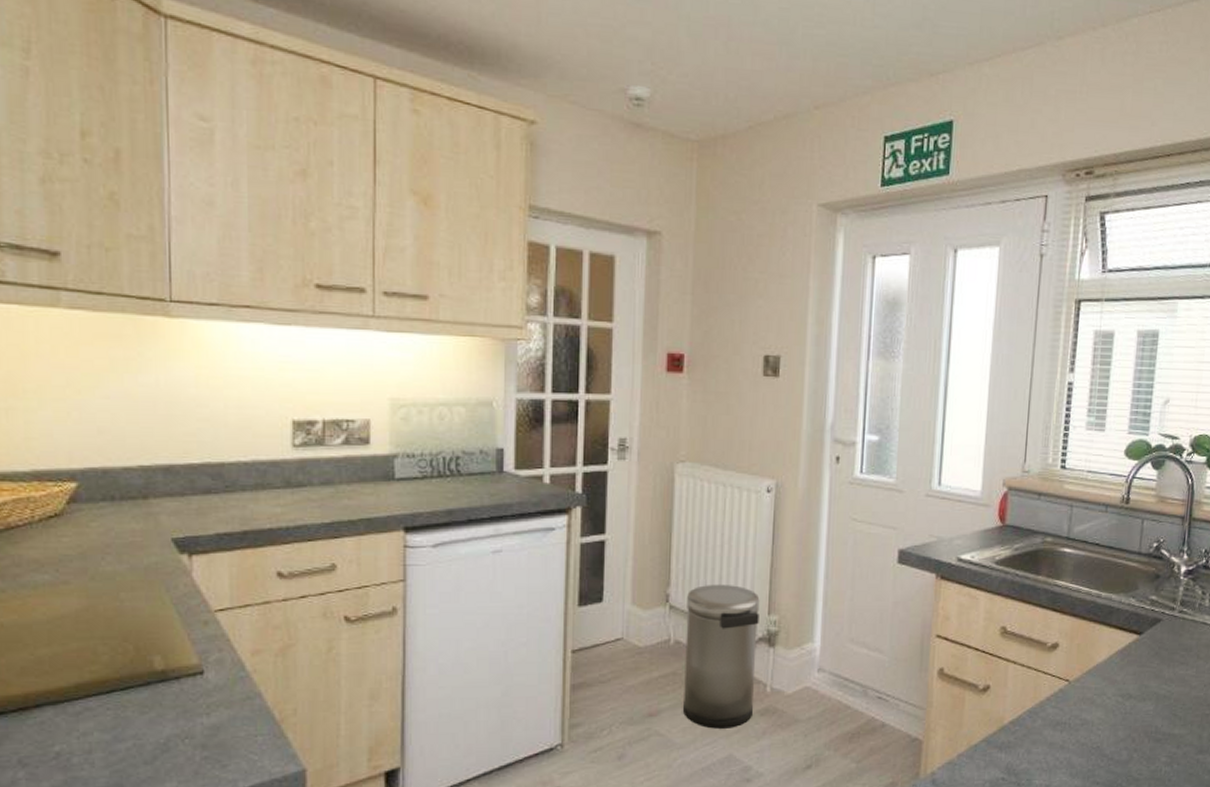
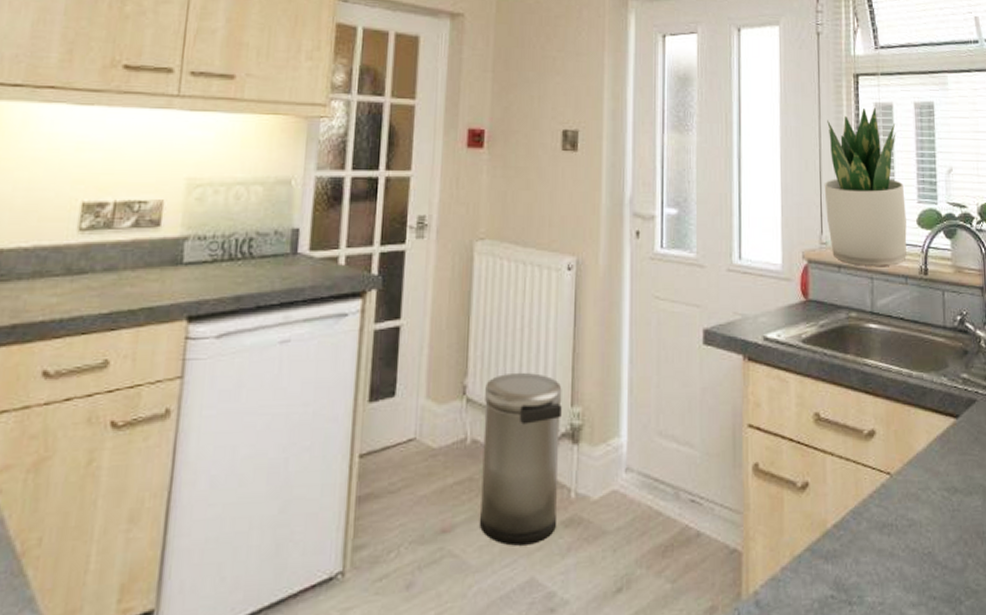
planter: none [1031,335,1116,496] -> present [824,107,907,267]

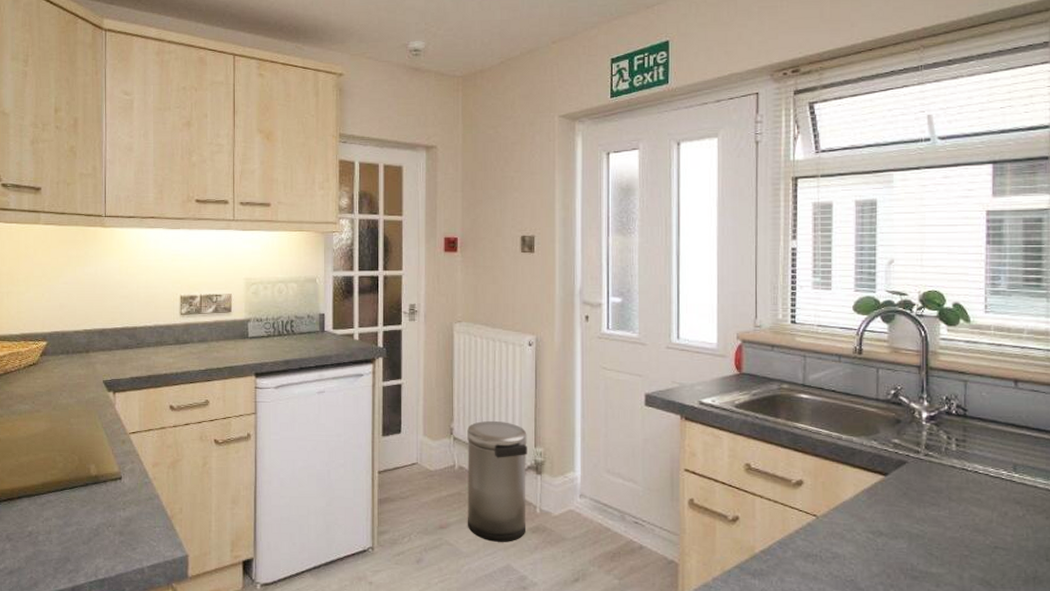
planter: present [824,107,907,267] -> none [759,207,842,347]

